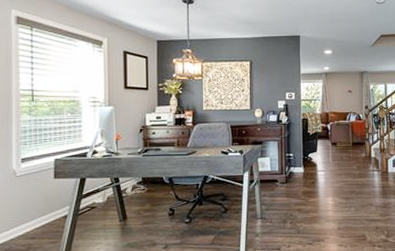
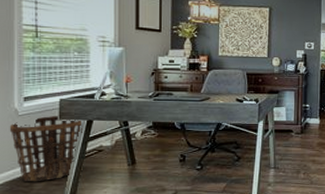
basket: none [8,174,76,240] -> present [9,115,83,181]

